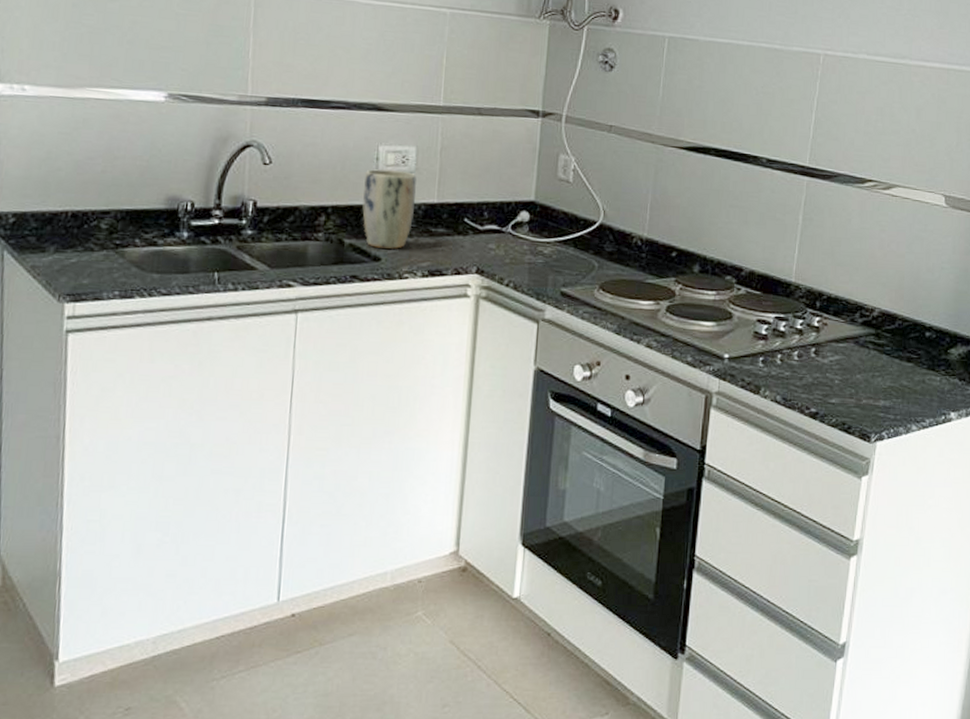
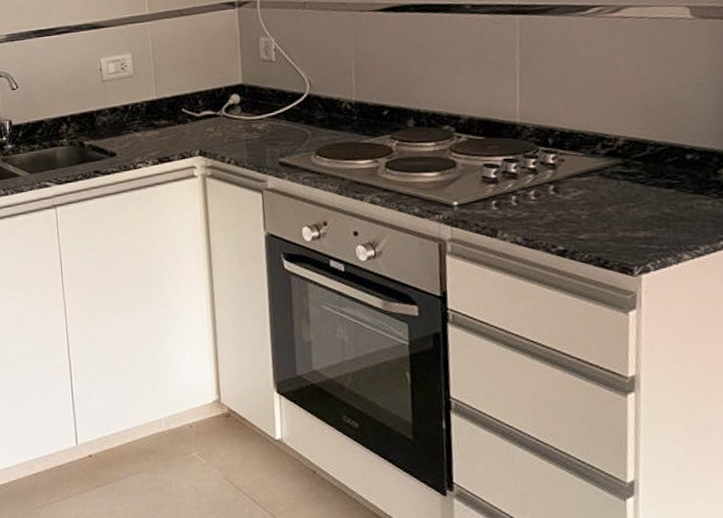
plant pot: present [362,168,417,249] -> none [93,76,139,145]

